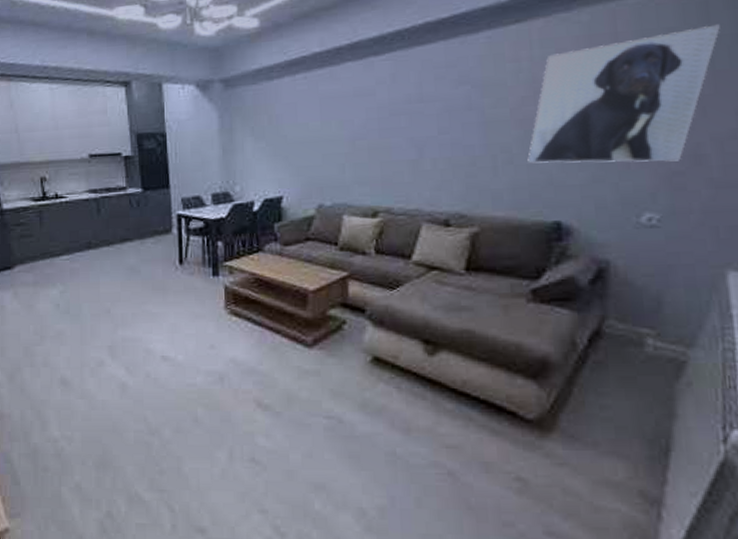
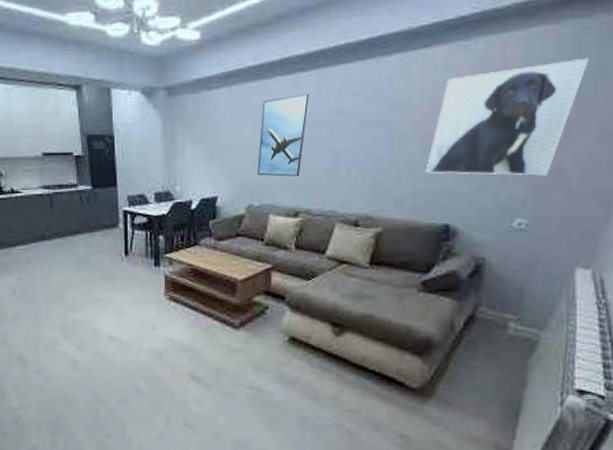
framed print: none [328,79,384,172] -> present [258,93,309,177]

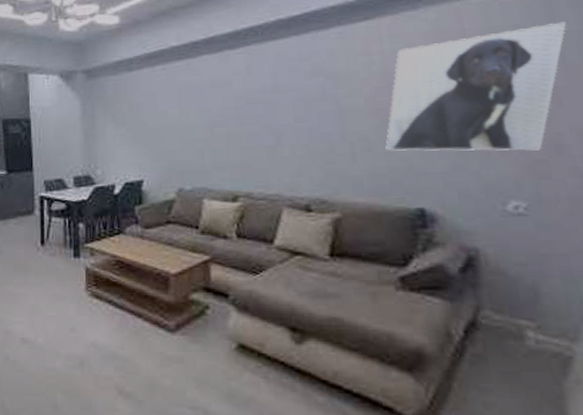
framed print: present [258,93,309,177] -> none [187,71,240,158]

